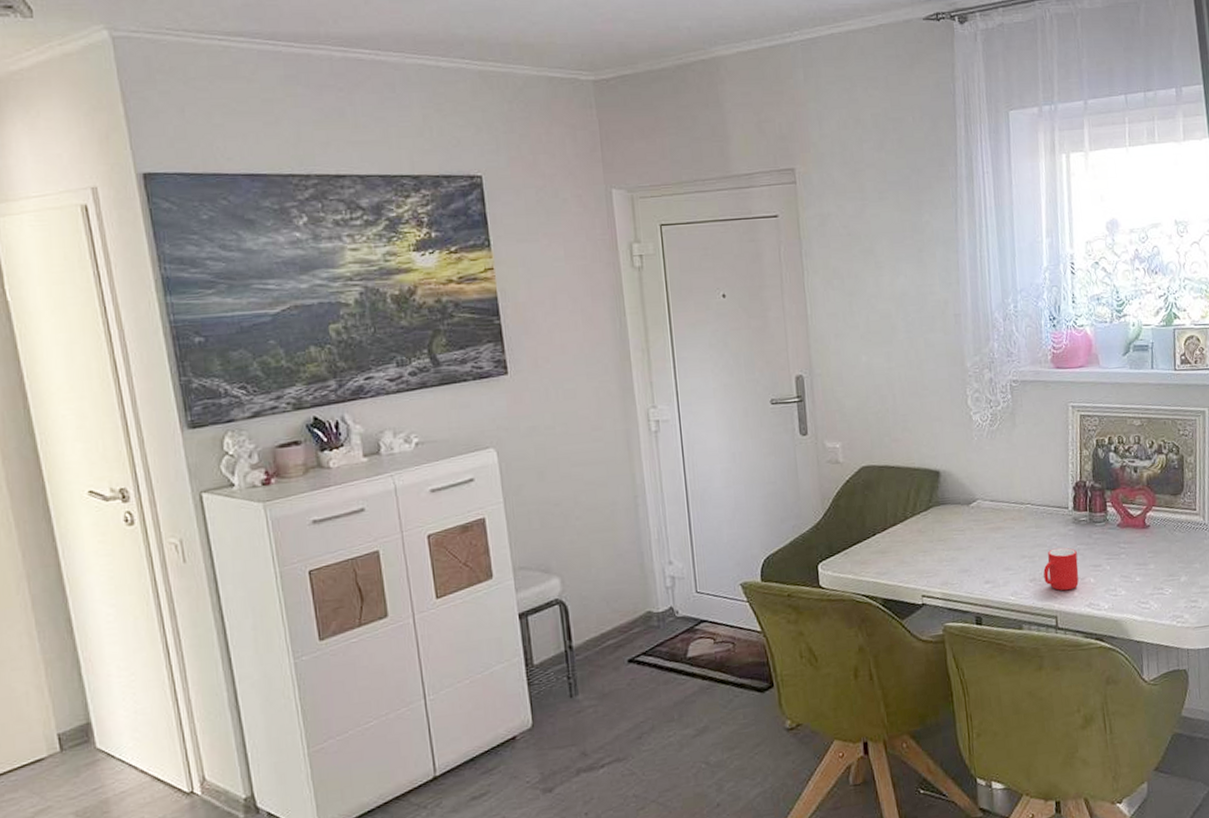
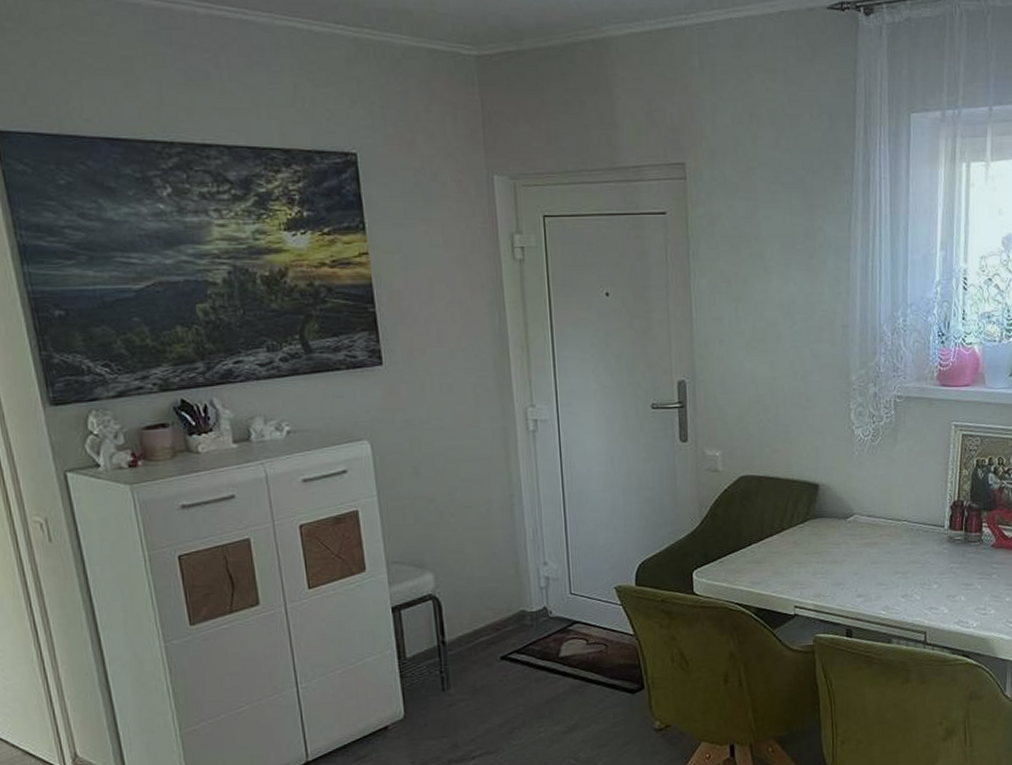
cup: present [1043,547,1079,591] -> none [916,565,950,608]

